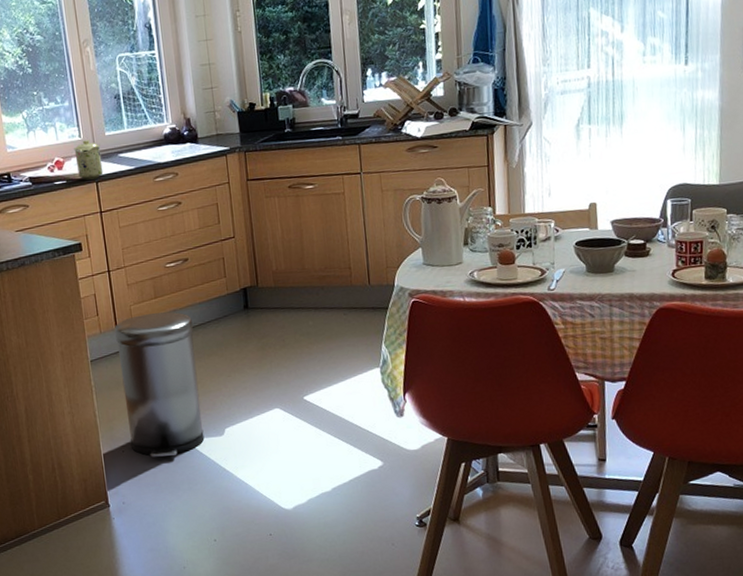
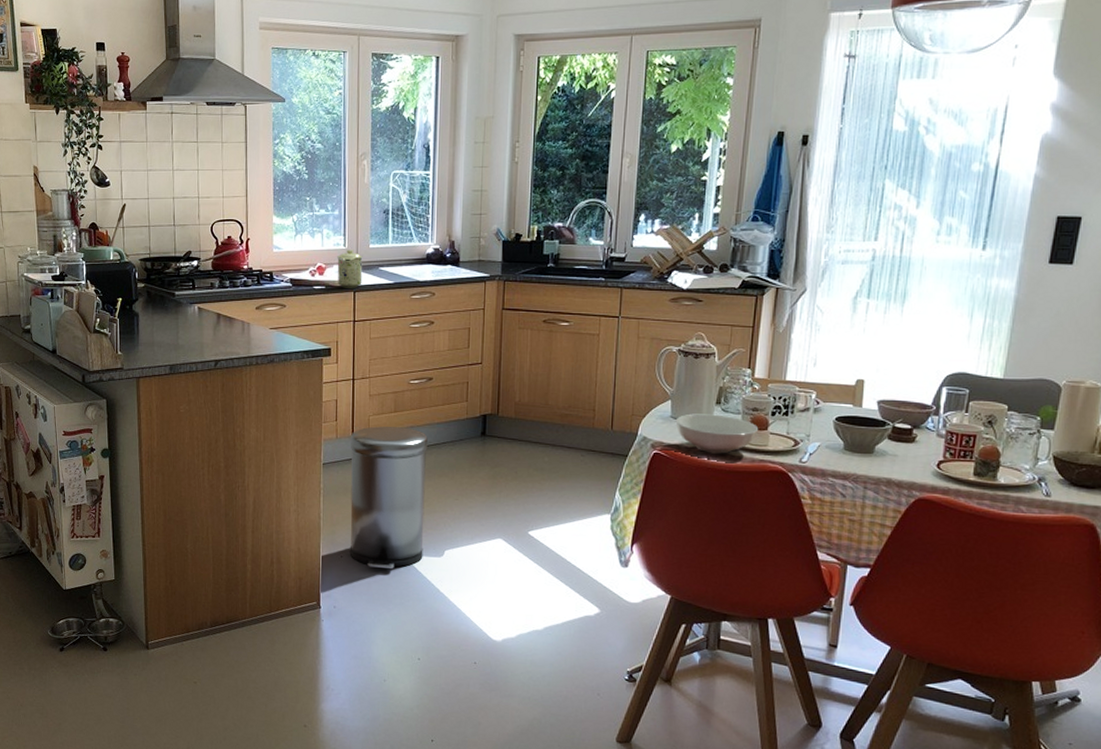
bowl: none [428,255,507,294] -> present [675,414,759,454]

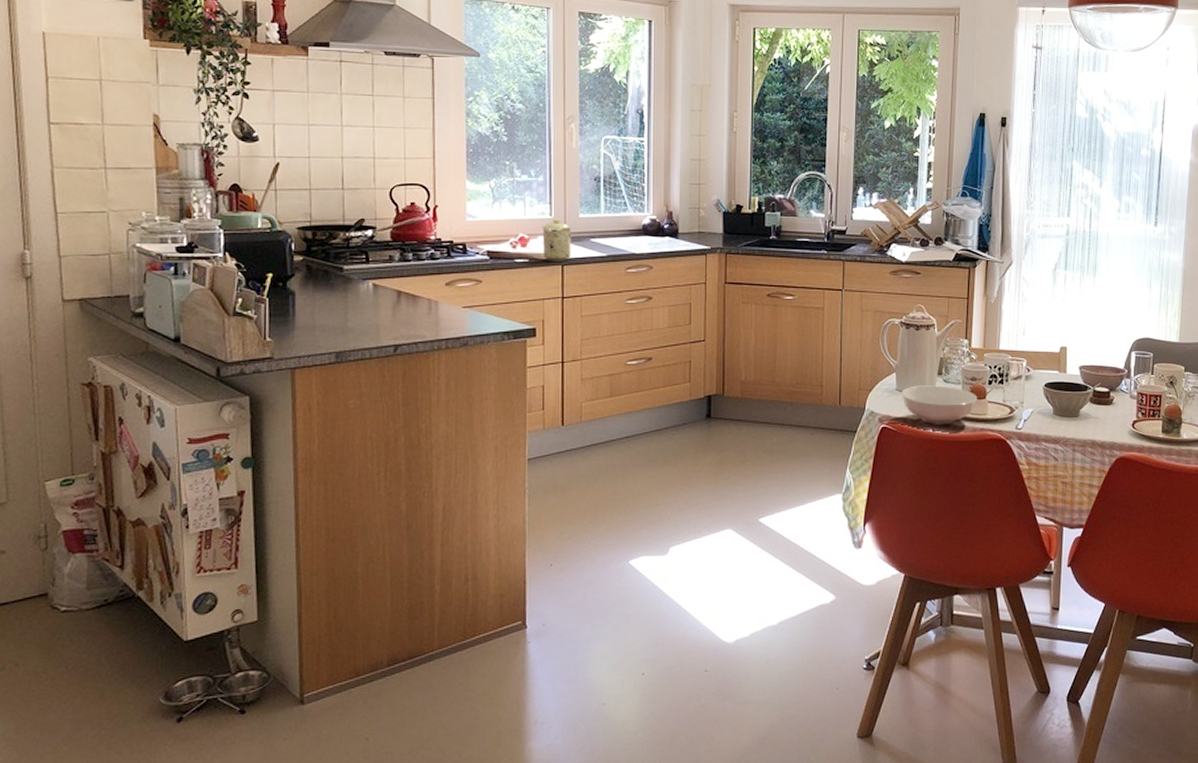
pedal bin: present [349,426,428,569] -> none [560,413,648,574]

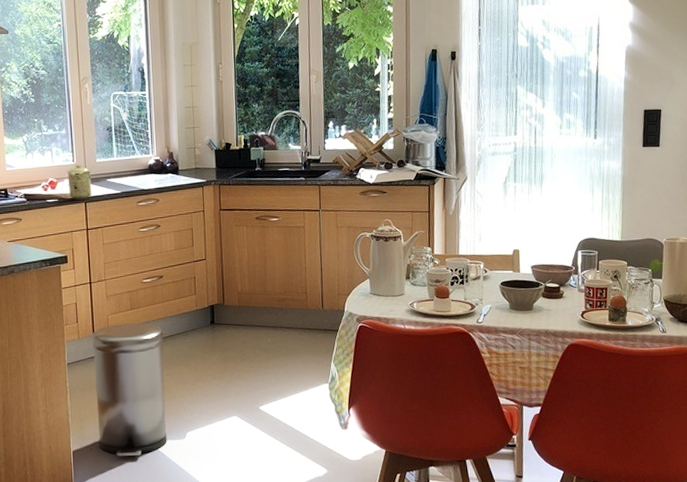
pedal bin: none [560,413,648,574] -> present [92,323,167,456]
bowl: present [901,385,978,425] -> none [374,288,442,322]

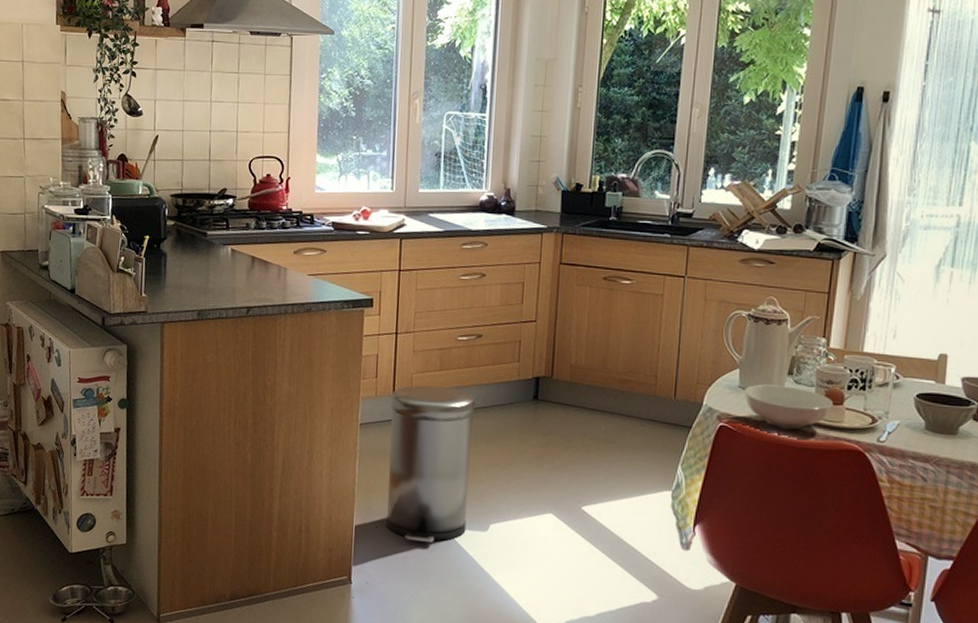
mug: present [67,165,92,200] -> none [383,193,411,235]
bowl: none [374,288,442,322] -> present [744,384,834,429]

